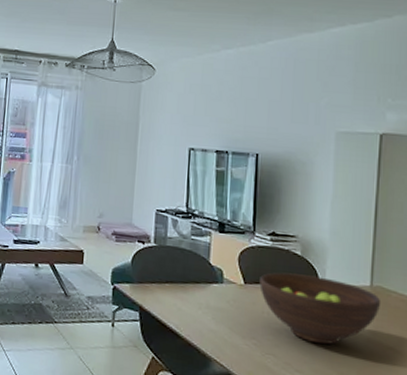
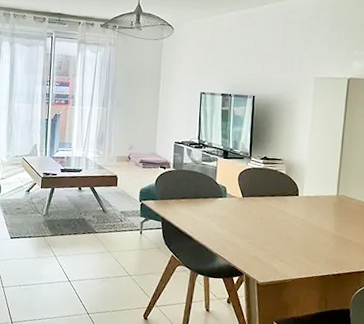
fruit bowl: present [259,272,382,345] -> none [254,187,345,241]

